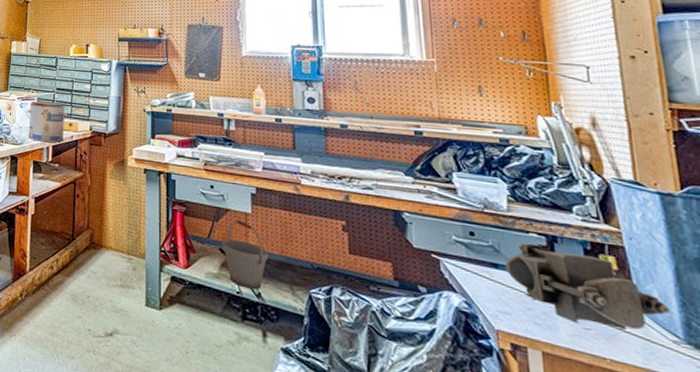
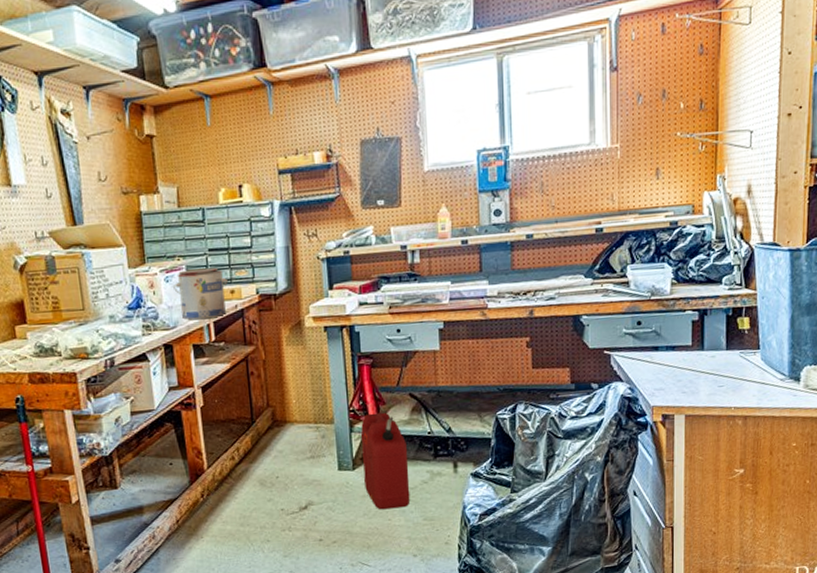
fuel can: none [169,257,215,365] -> present [360,412,410,510]
bucket: present [222,220,268,290] -> none [412,360,458,427]
clamp: present [505,242,669,331] -> none [663,320,782,384]

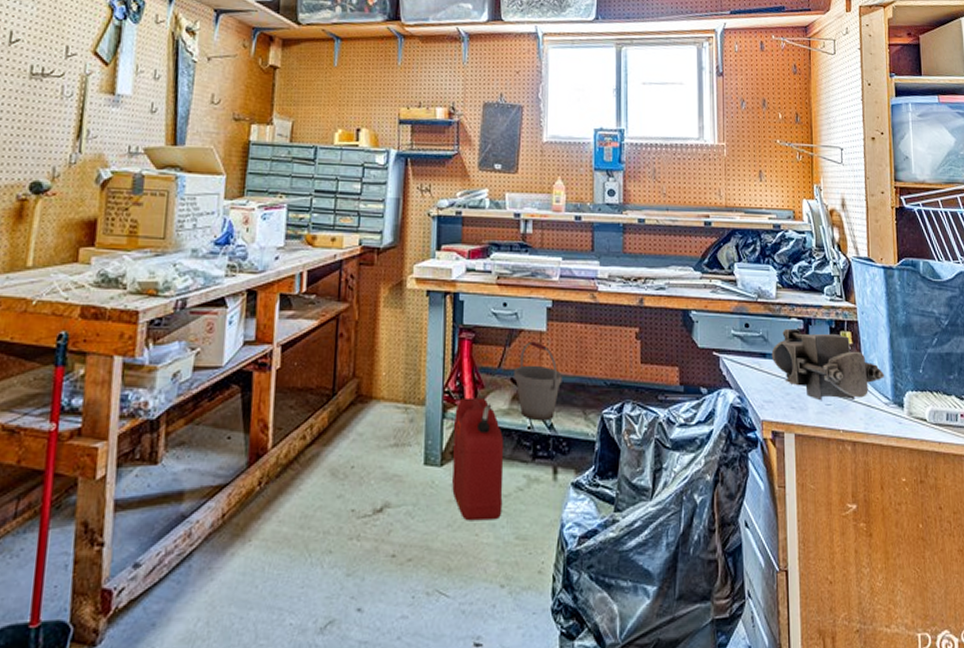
paint can: present [173,267,229,320] -> none [270,209,331,267]
bucket: none [412,360,458,427] -> present [514,341,562,421]
clamp: none [663,320,782,384] -> present [771,328,884,401]

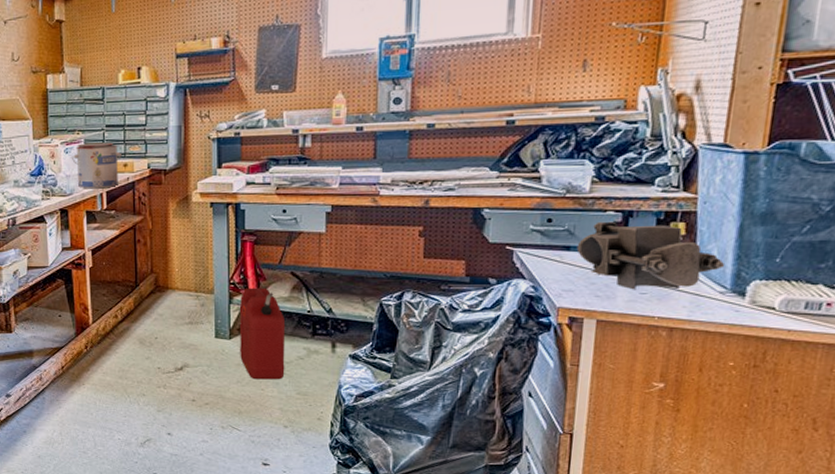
paint can: none [270,209,331,267] -> present [72,142,123,189]
bucket: present [514,341,562,421] -> none [294,241,341,306]

